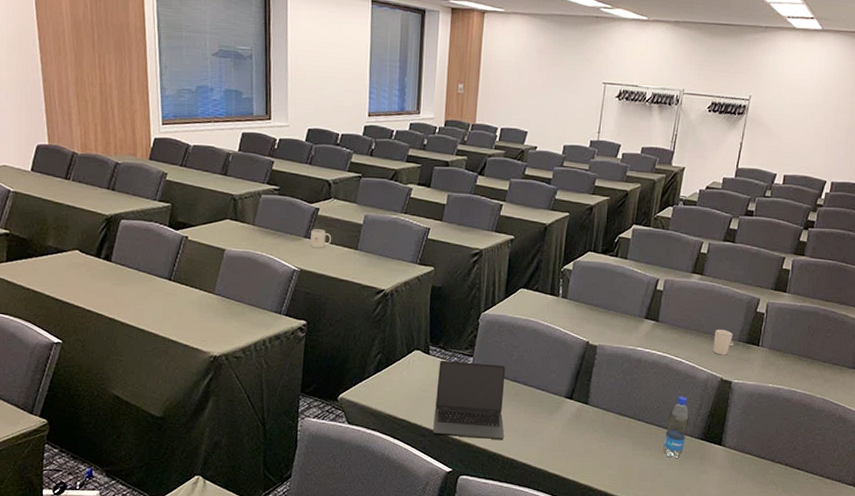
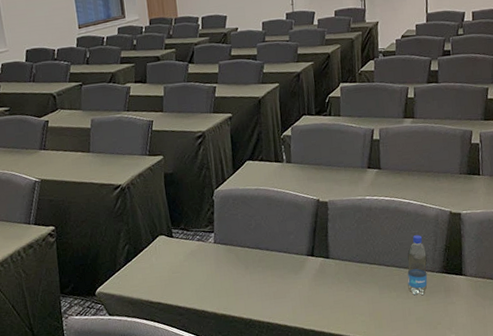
mug: present [310,229,332,249] -> none [44,139,65,158]
laptop: present [433,360,506,440] -> none [183,235,257,312]
cup: present [713,329,734,355] -> none [435,165,456,190]

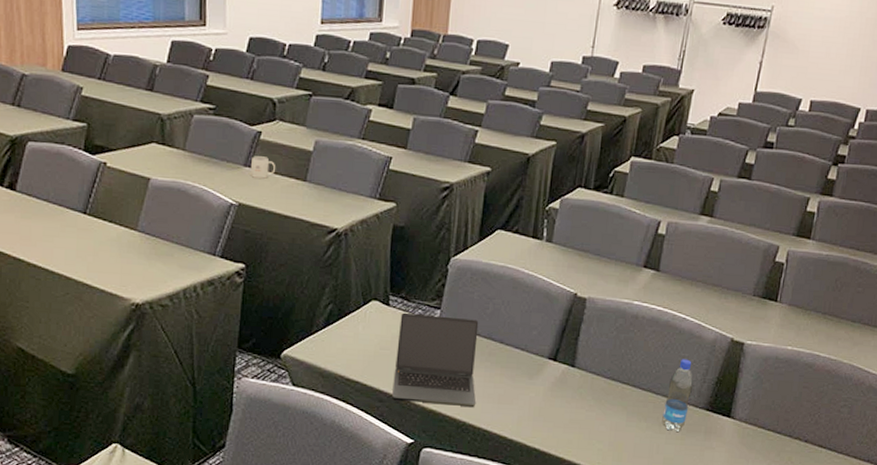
mug: none [44,139,65,158] -> present [250,156,276,180]
laptop: none [183,235,257,312] -> present [392,312,479,407]

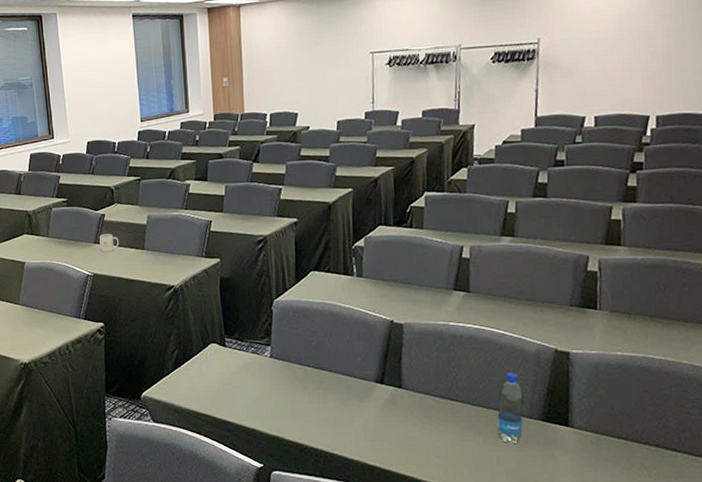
laptop: present [392,312,479,407] -> none [237,351,315,431]

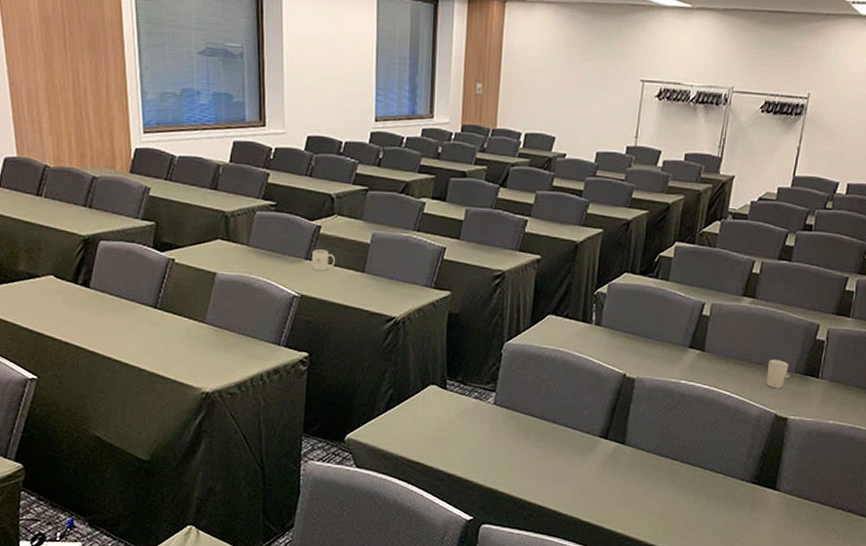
bottle: present [496,372,524,444] -> none [710,435,740,505]
cup: none [538,294,565,323] -> present [766,358,790,389]

